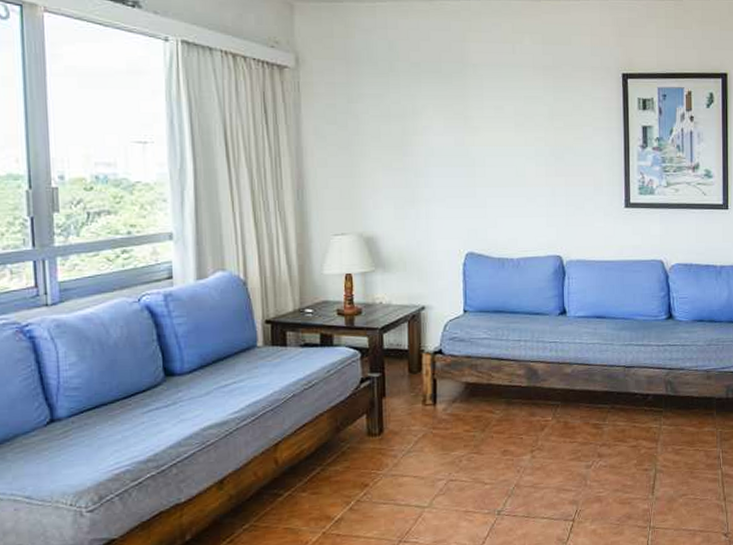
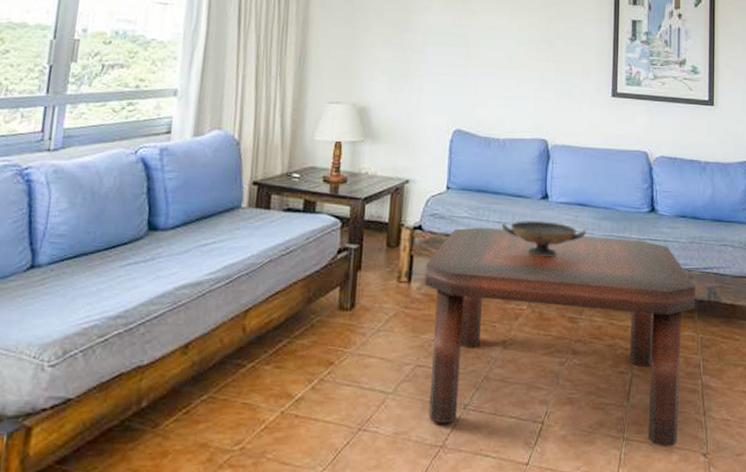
coffee table: none [449,346,715,531] -> present [424,227,696,447]
decorative bowl: none [521,335,606,371] -> present [501,220,587,257]

